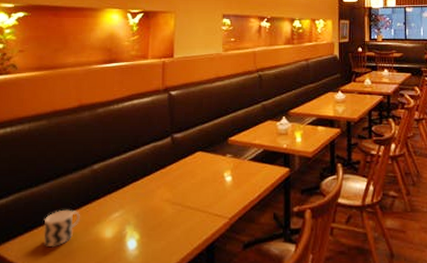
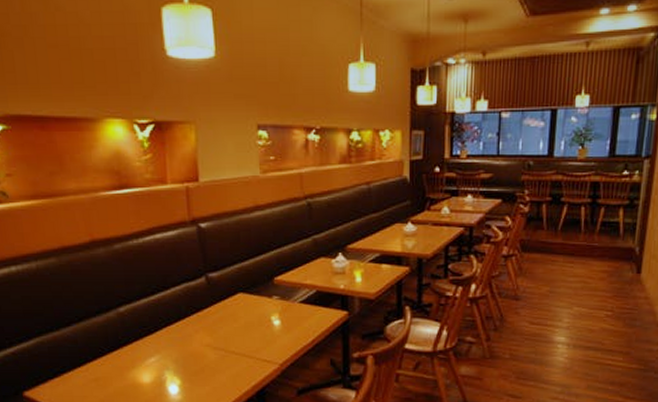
cup: present [43,209,80,248] -> none [72,354,113,392]

